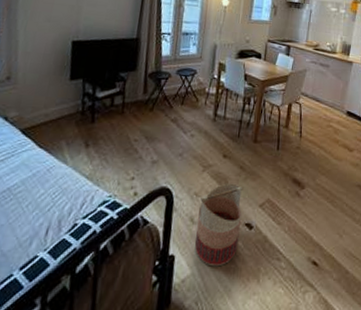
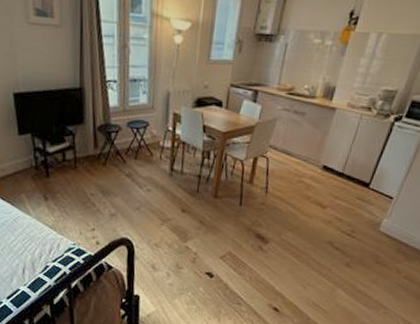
basket: present [195,183,243,267] -> none [158,236,204,307]

